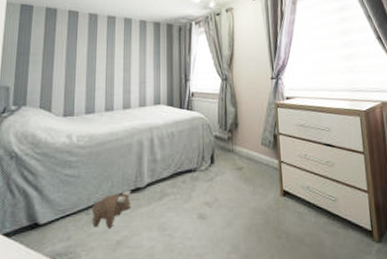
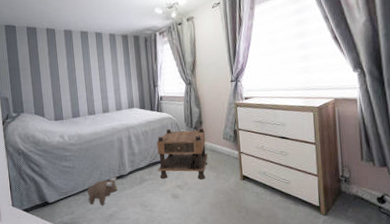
nightstand: none [183,130,244,195] -> present [156,127,208,180]

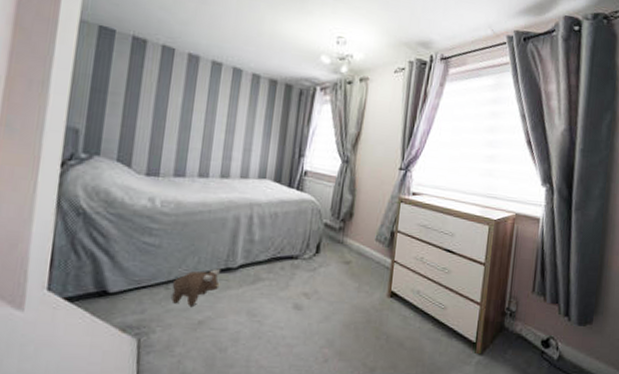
nightstand: present [156,127,208,180] -> none [281,215,355,290]

